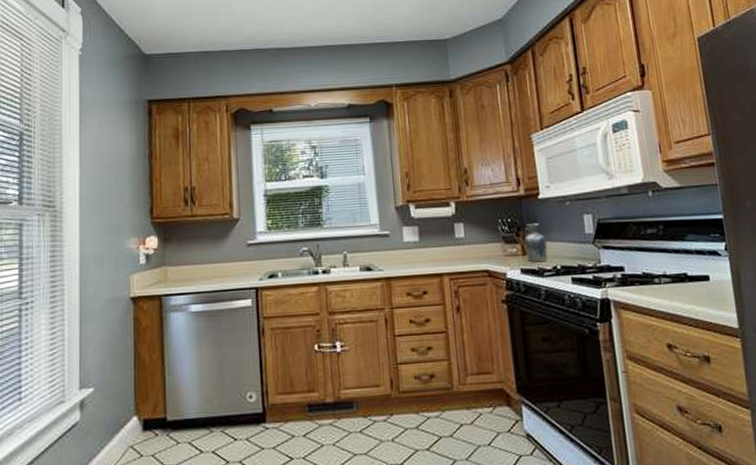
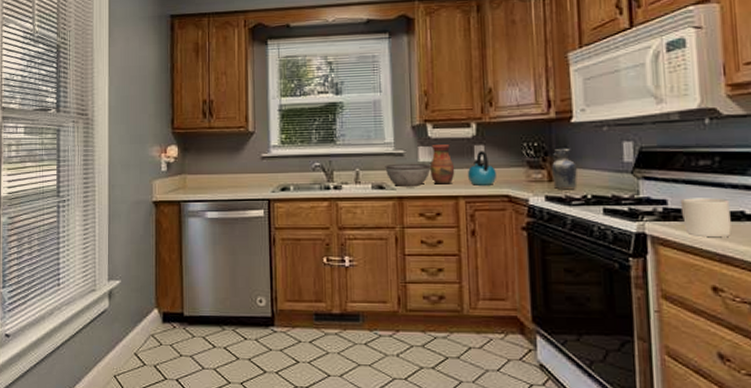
bowl: none [371,243,415,268] -> present [385,163,431,188]
vase: none [414,224,438,263] -> present [429,145,455,184]
kettle: none [449,228,477,262] -> present [467,151,497,185]
mug: none [634,262,679,300] -> present [680,198,732,238]

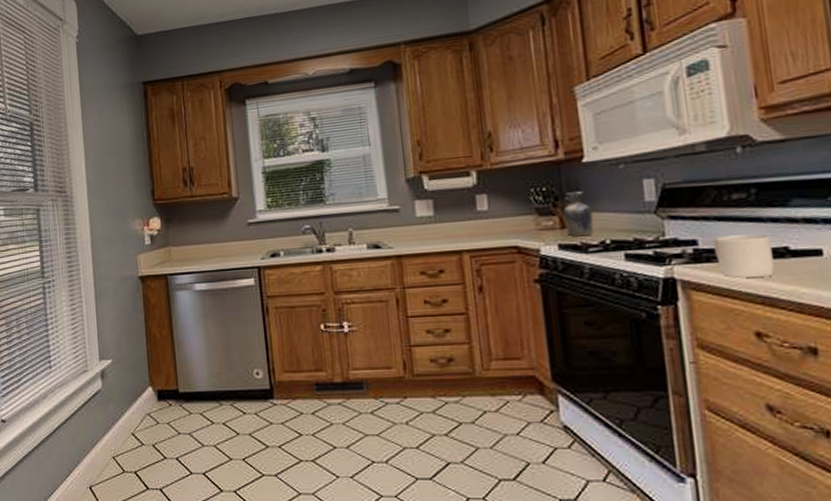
bowl: present [385,163,431,188] -> none [380,218,430,246]
vase: present [429,145,455,184] -> none [428,196,457,240]
kettle: present [467,151,497,185] -> none [469,200,504,238]

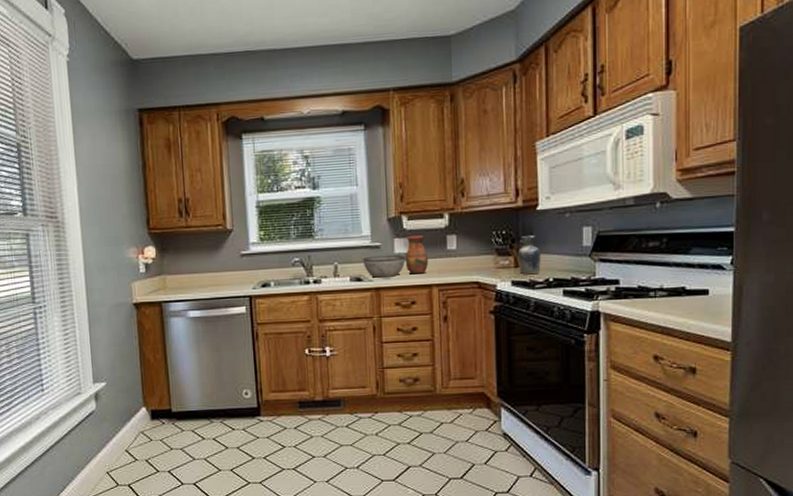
bowl: none [380,218,430,246] -> present [362,254,406,279]
vase: none [428,196,457,240] -> present [405,235,429,275]
mug: present [712,234,775,279] -> none [630,276,673,313]

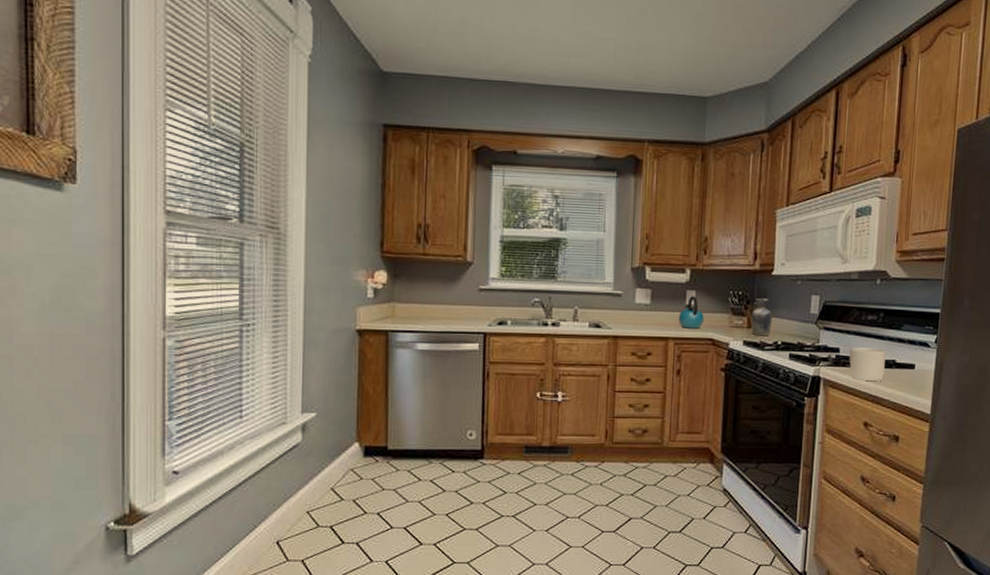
bowl: present [362,254,406,279] -> none [603,303,646,328]
vase: present [405,235,429,275] -> none [644,288,668,326]
kettle: none [440,240,468,274] -> present [678,296,705,329]
mug: none [630,276,673,313] -> present [849,347,886,382]

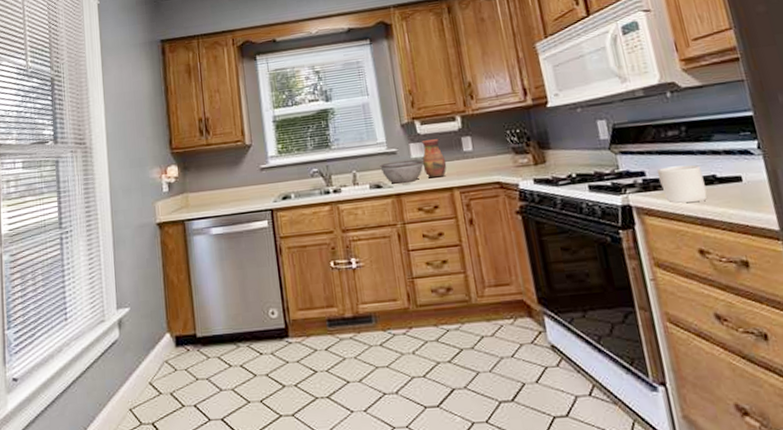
bowl: none [603,303,646,328] -> present [380,159,424,185]
vase: none [644,288,668,326] -> present [421,139,447,178]
kettle: present [678,296,705,329] -> none [458,141,487,176]
ceramic jug: present [750,298,772,336] -> none [534,132,562,172]

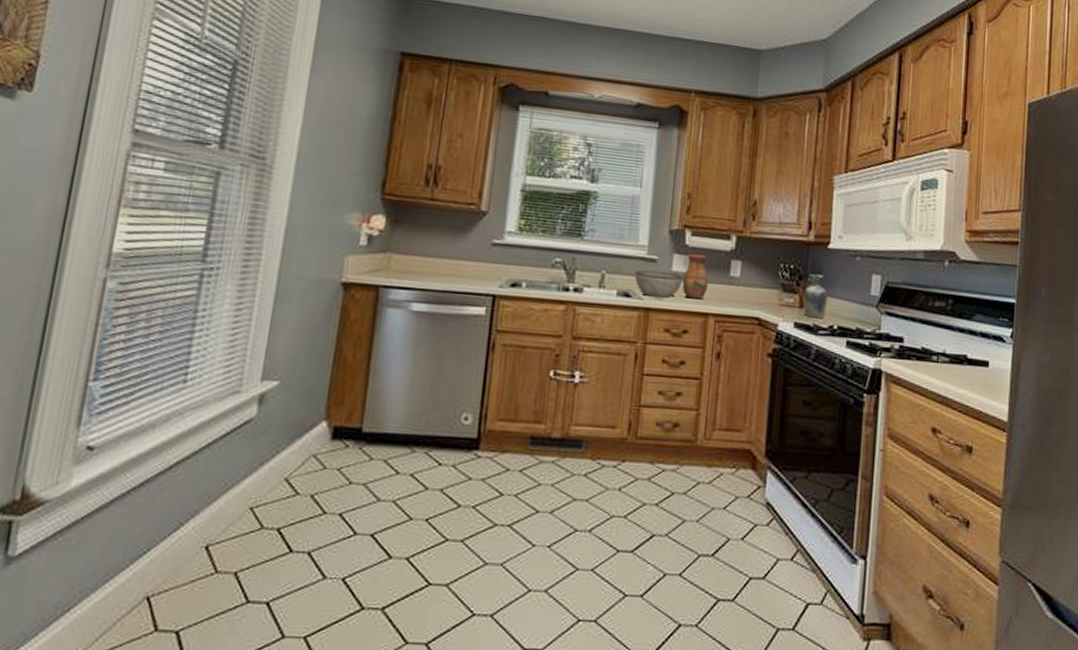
ceramic jug: none [534,132,562,172] -> present [803,274,828,319]
mug: present [656,164,708,204] -> none [914,337,956,380]

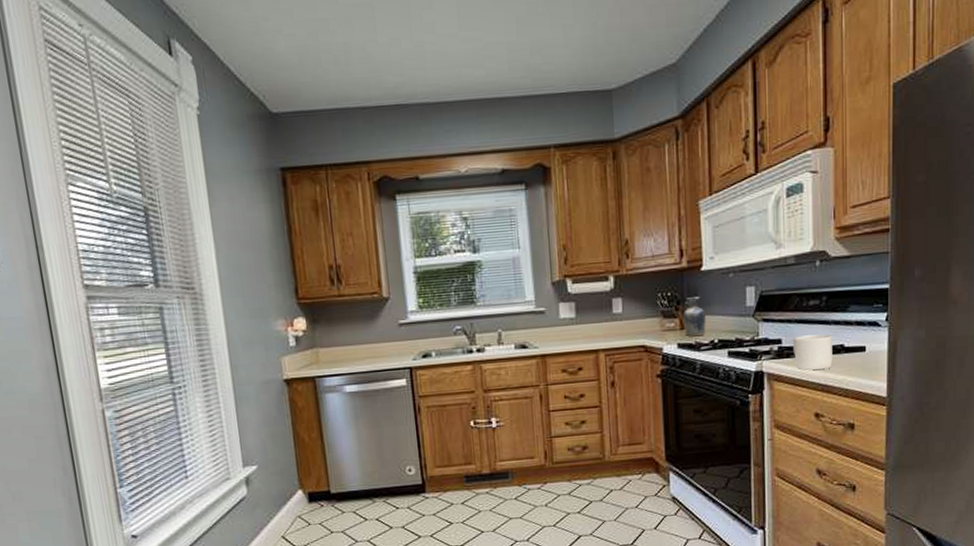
bowl: present [634,269,684,300] -> none [527,319,572,346]
vase: present [682,254,709,300] -> none [570,299,595,340]
mug: none [914,337,956,380] -> present [792,334,833,371]

